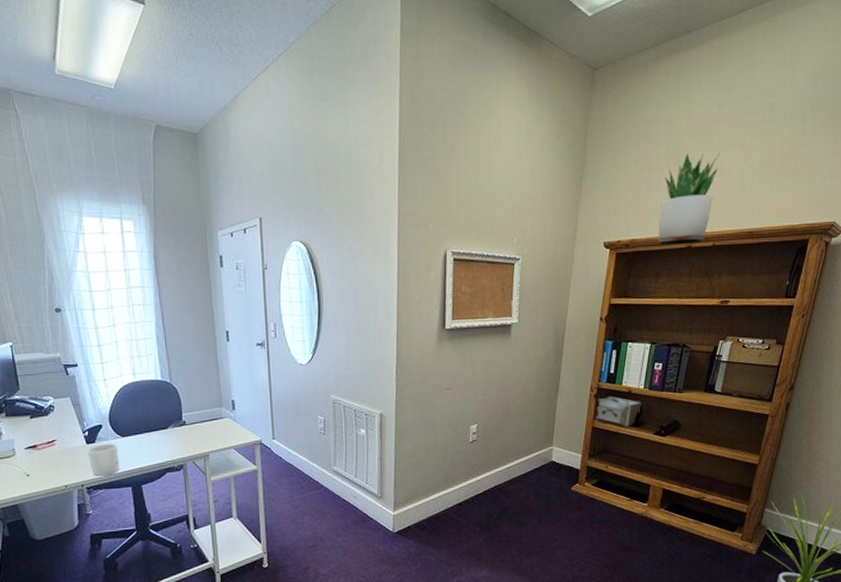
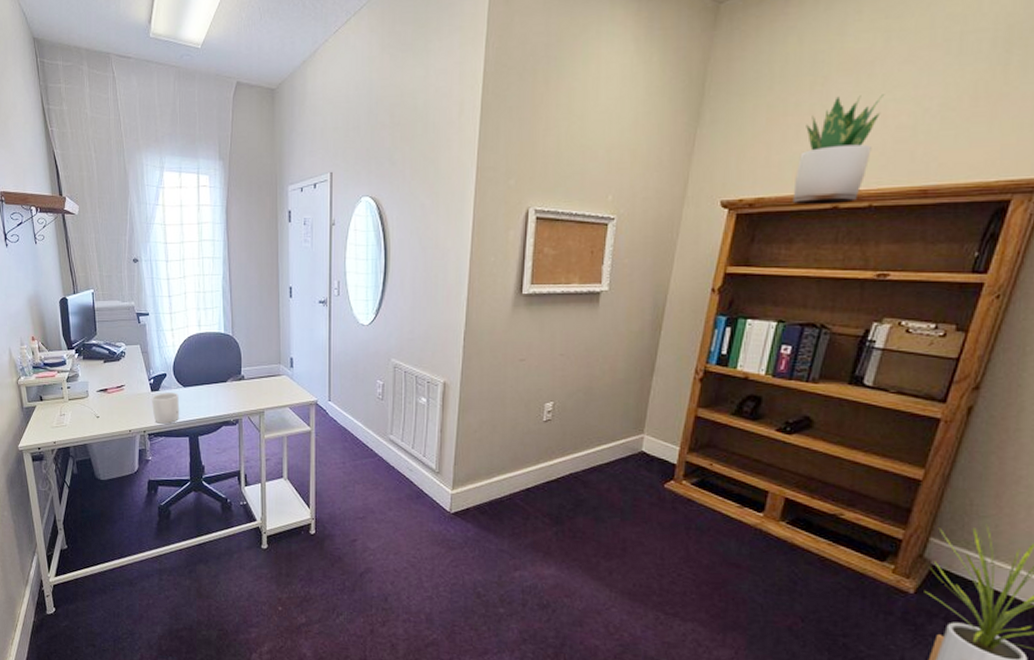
decorative box: present [595,396,642,428] -> none [700,380,762,421]

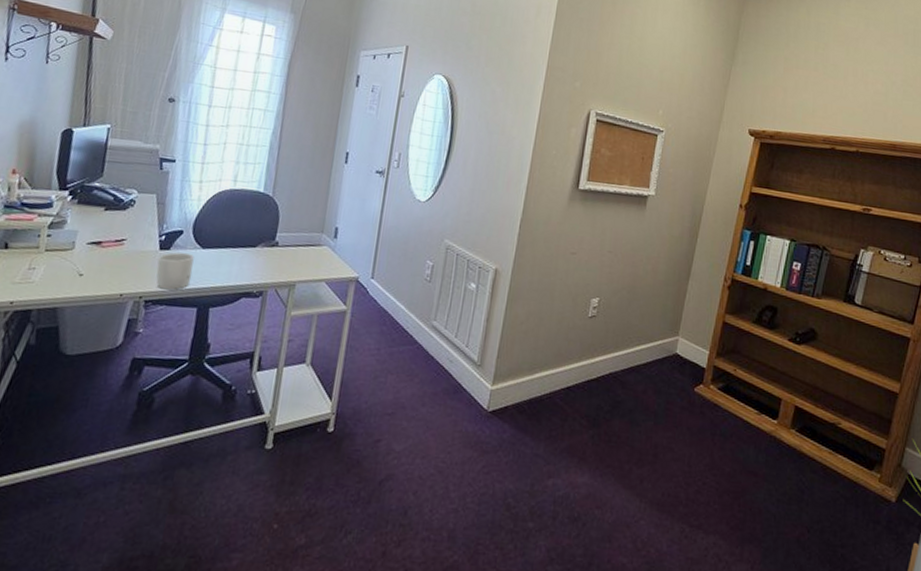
planter: present [792,94,883,206] -> none [802,60,865,147]

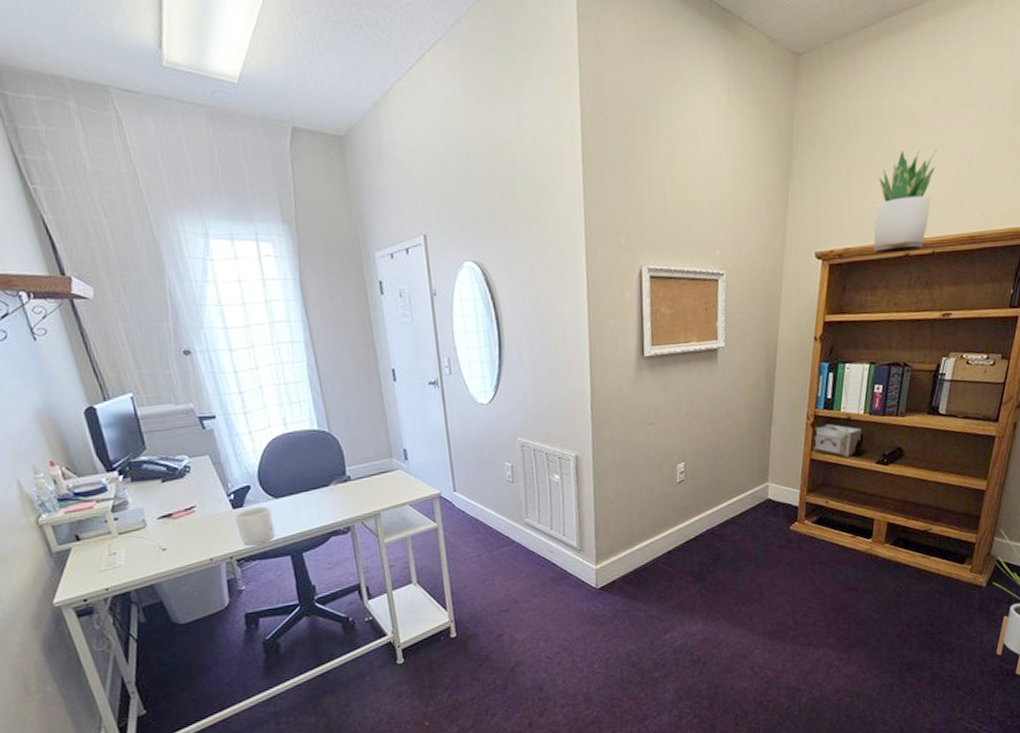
decorative box: none [727,289,778,329] -> present [813,423,863,459]
planter: none [802,60,865,147] -> present [873,149,937,254]

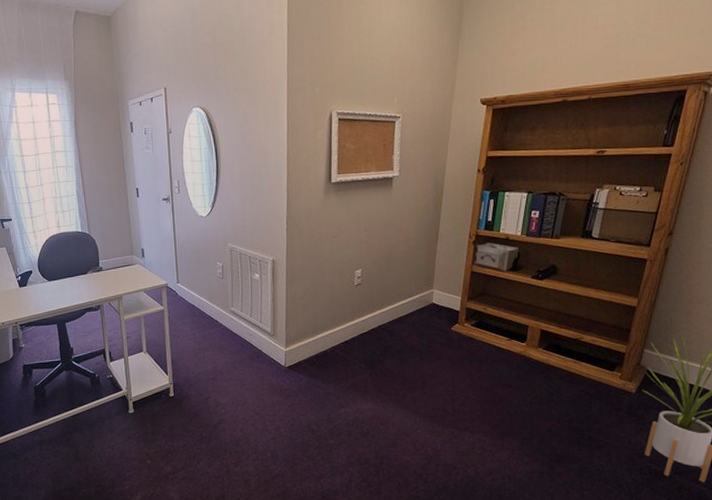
mug: present [233,506,276,546] -> none [19,286,47,315]
planter: present [873,149,937,254] -> none [533,10,594,100]

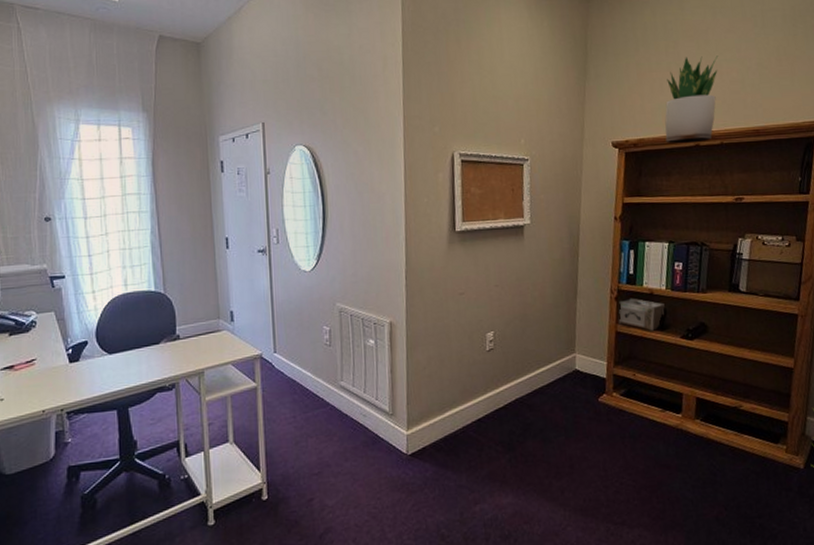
planter: none [533,10,594,100] -> present [664,56,718,144]

